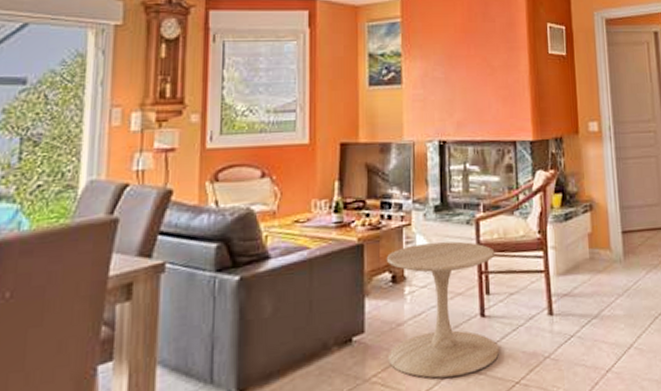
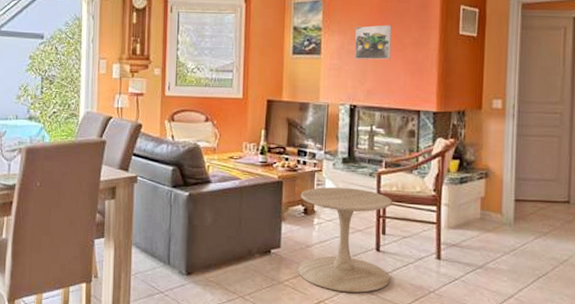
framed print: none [440,47,480,88] -> present [355,25,392,60]

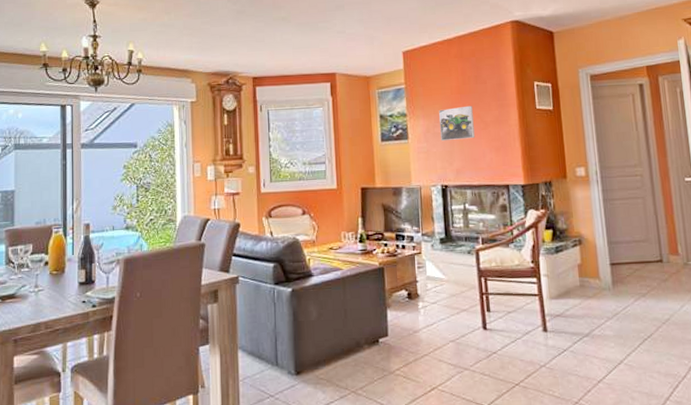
side table: present [298,187,393,293] -> none [402,267,500,376]

